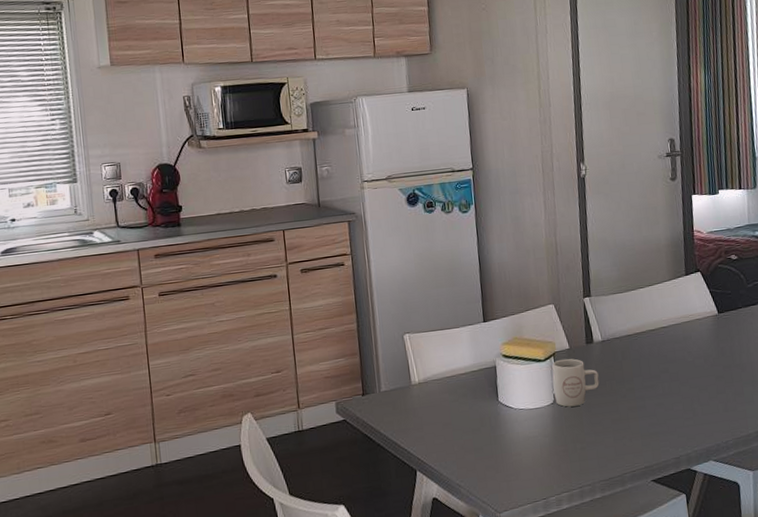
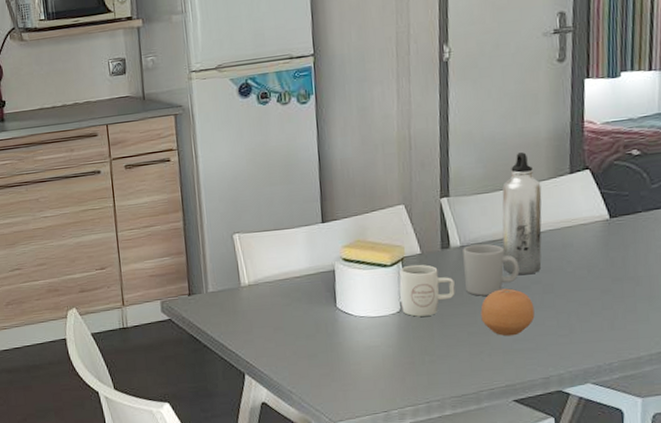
mug: none [604,338,651,386] -> present [463,244,520,296]
fruit: none [621,378,665,422] -> present [480,288,535,337]
water bottle: none [633,257,668,366] -> present [502,152,542,275]

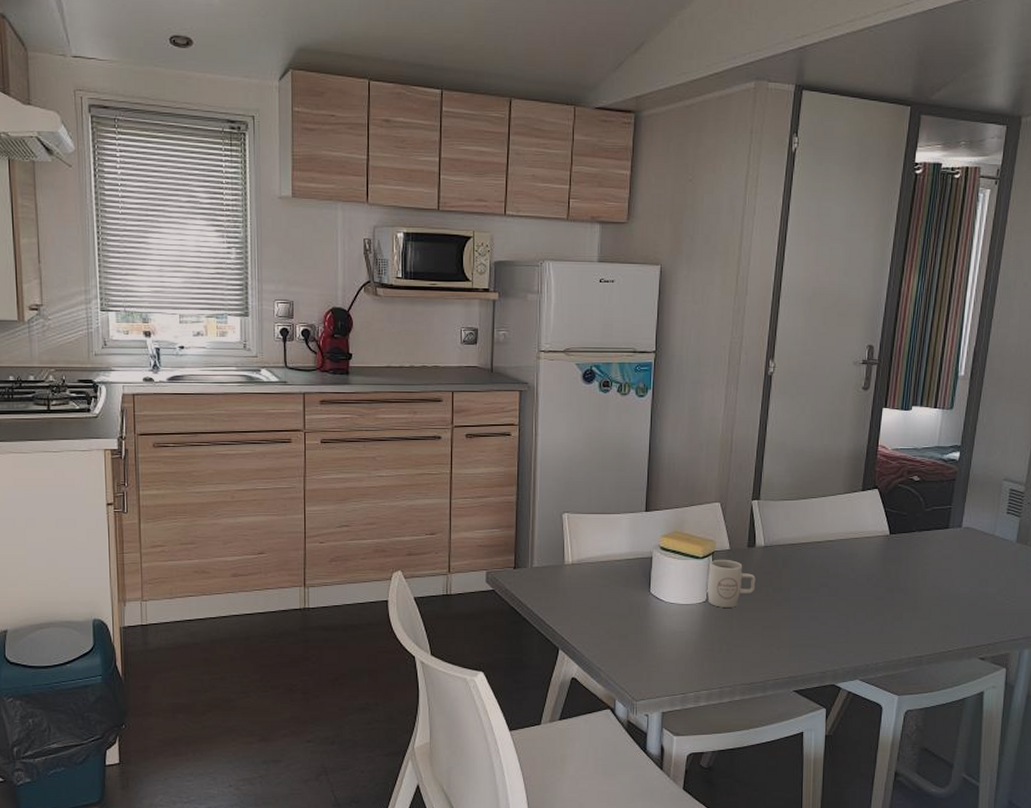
mug: present [463,244,520,296] -> none [765,546,812,593]
fruit: present [480,288,535,337] -> none [775,589,820,632]
water bottle: present [502,152,542,275] -> none [798,467,838,578]

